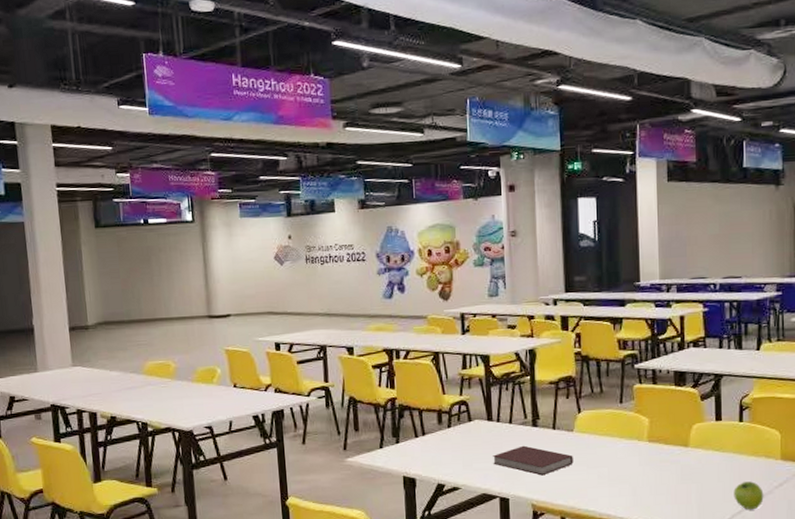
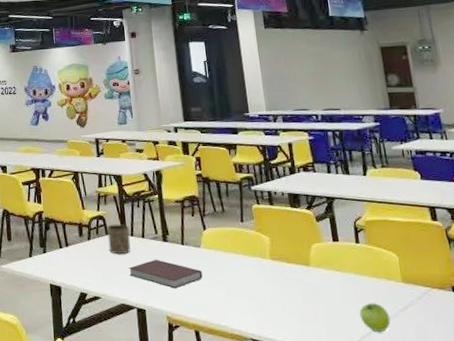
cup: none [470,409,496,442] -> present [107,224,131,255]

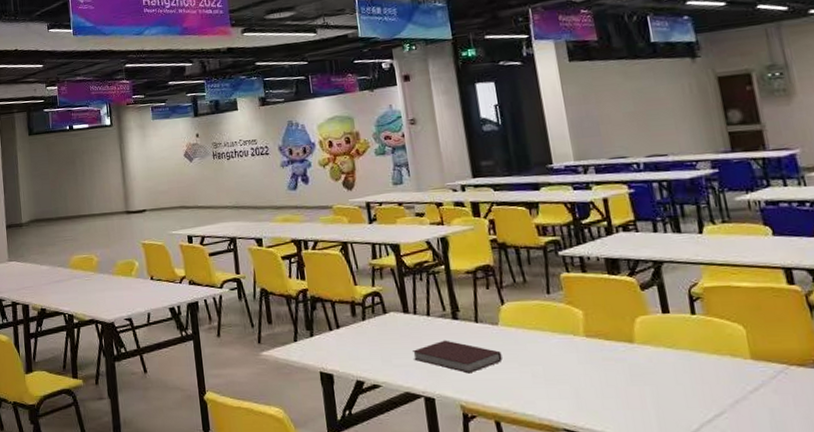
cup: present [107,224,131,255] -> none [384,301,414,336]
fruit: present [359,303,391,333] -> none [697,384,738,419]

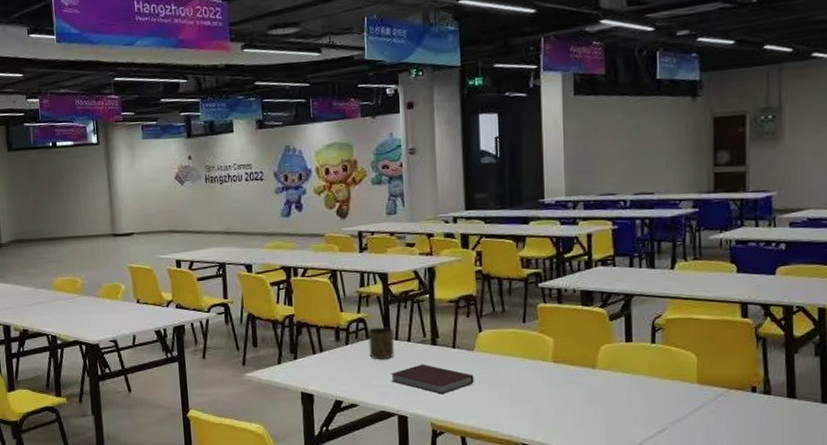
cup: none [384,301,414,336] -> present [368,327,394,360]

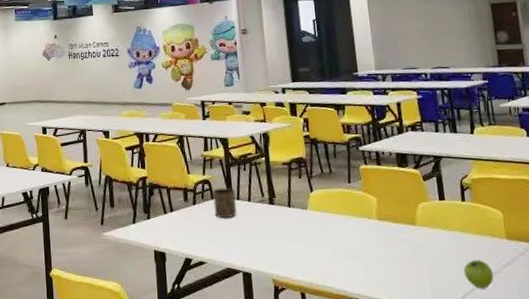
notebook: present [391,364,474,395] -> none [235,222,309,252]
fruit: none [645,405,678,435] -> present [463,260,494,289]

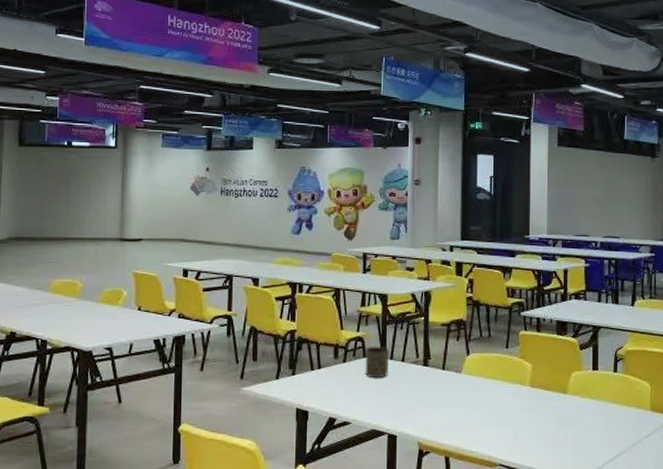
fruit: present [463,260,494,289] -> none [606,430,634,458]

